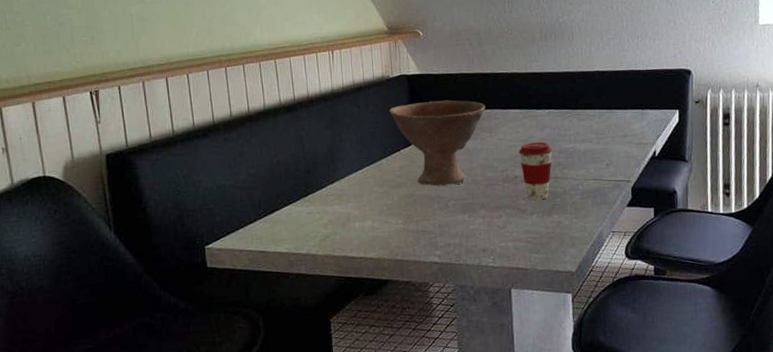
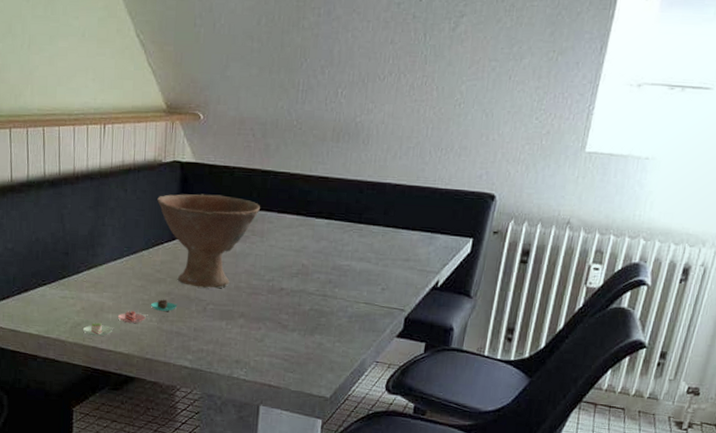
plate: none [331,201,421,246] -> present [82,299,178,337]
coffee cup: present [519,142,553,200] -> none [289,253,326,317]

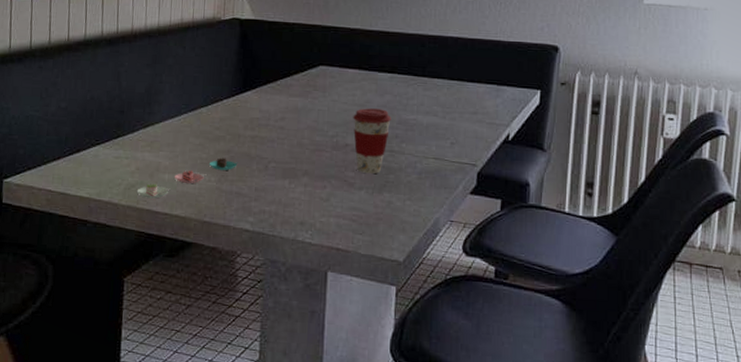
bowl: present [157,194,260,289] -> none [216,50,321,146]
coffee cup: none [289,253,326,317] -> present [353,108,391,174]

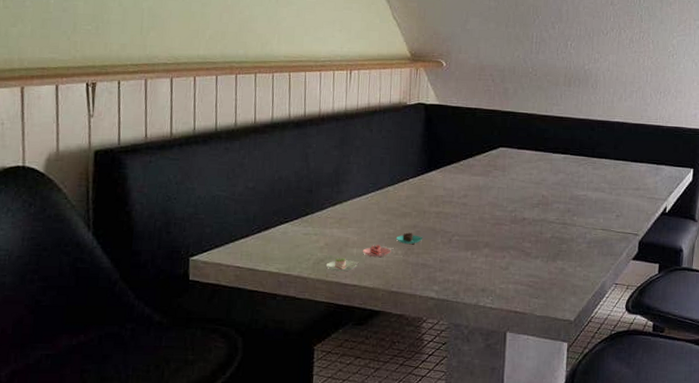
coffee cup: present [353,108,391,174] -> none [530,185,564,245]

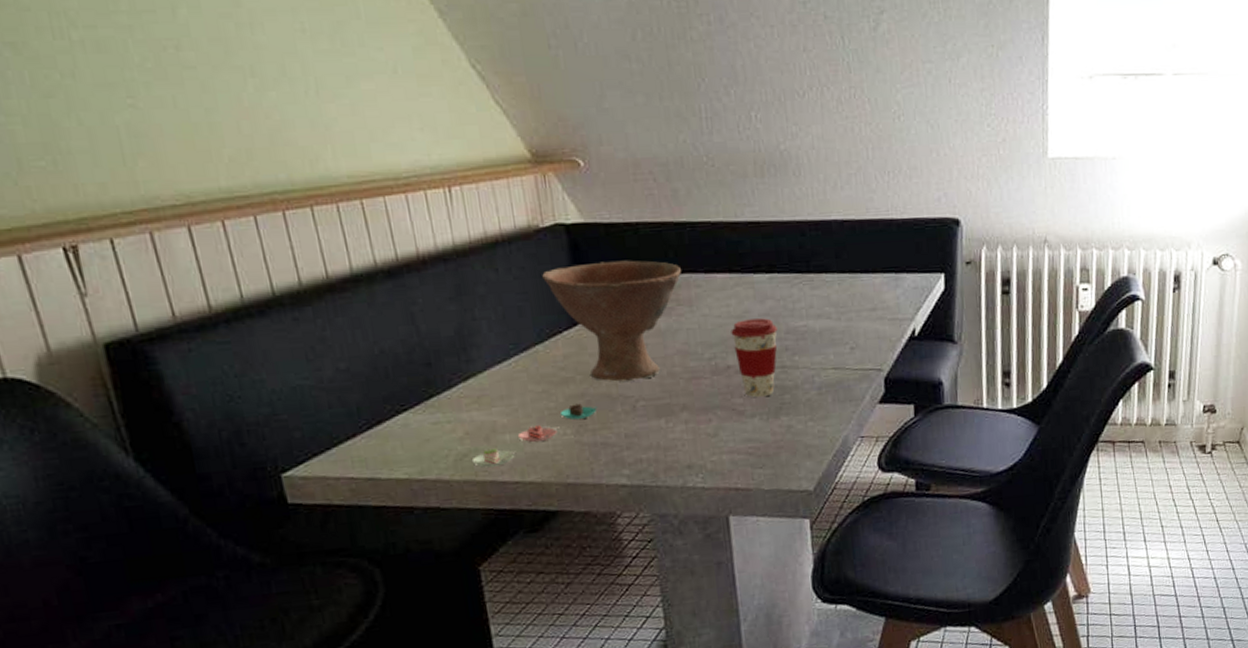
bowl: none [402,133,501,221] -> present [542,260,681,382]
coffee cup: none [530,185,564,245] -> present [731,318,777,398]

